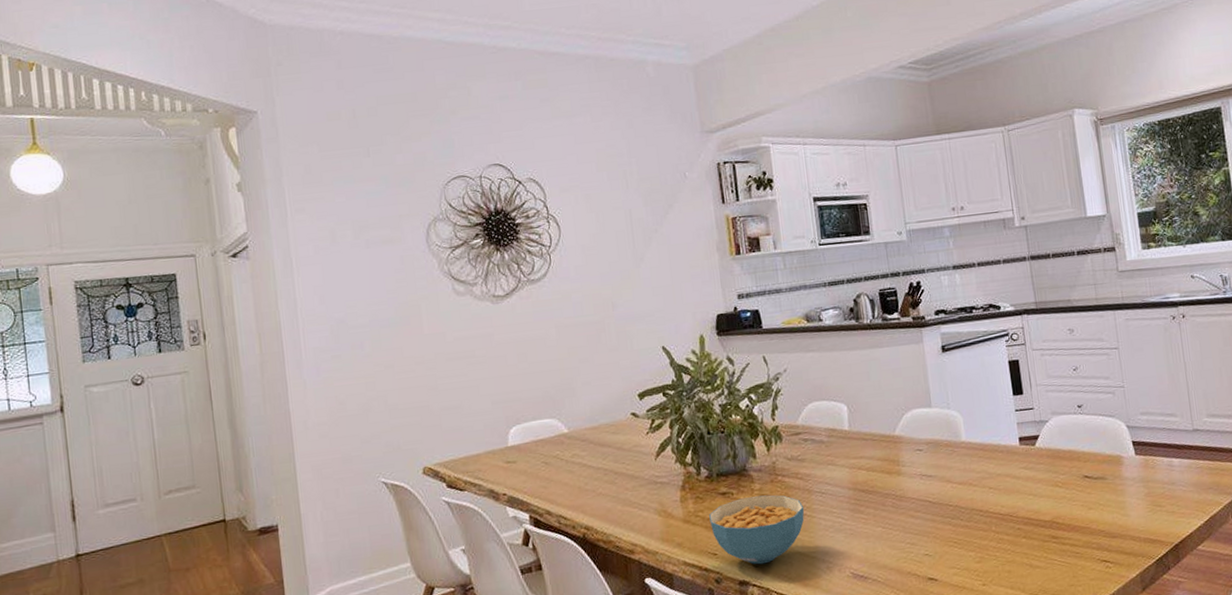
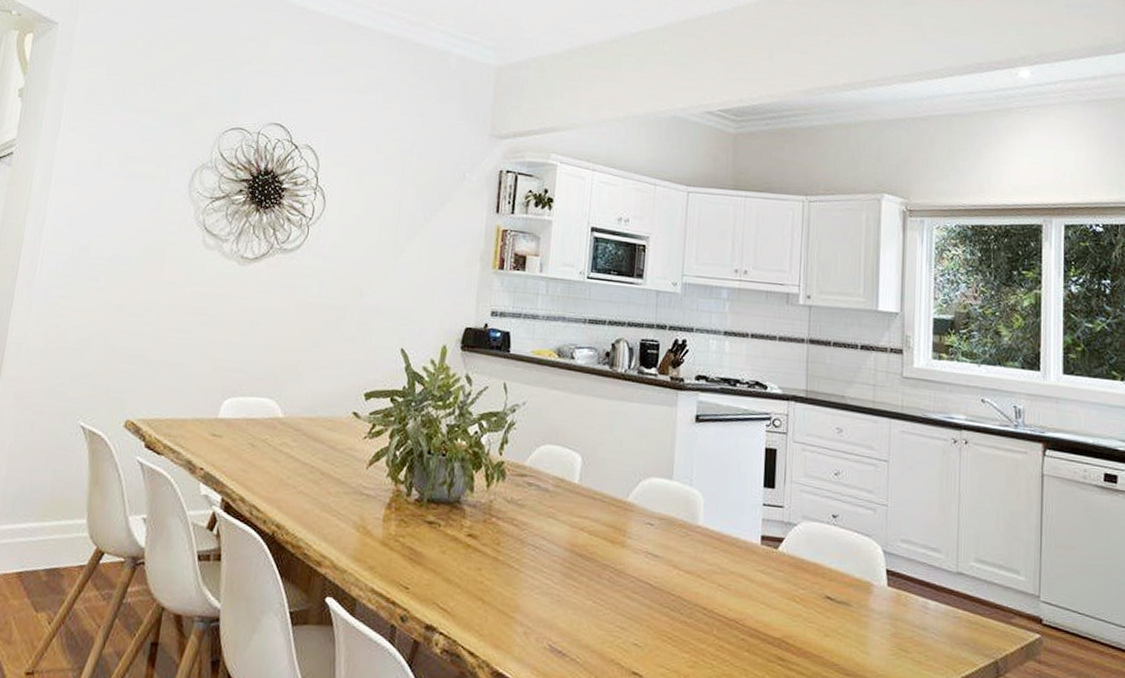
cereal bowl: present [709,495,805,565] -> none [409,532,513,612]

